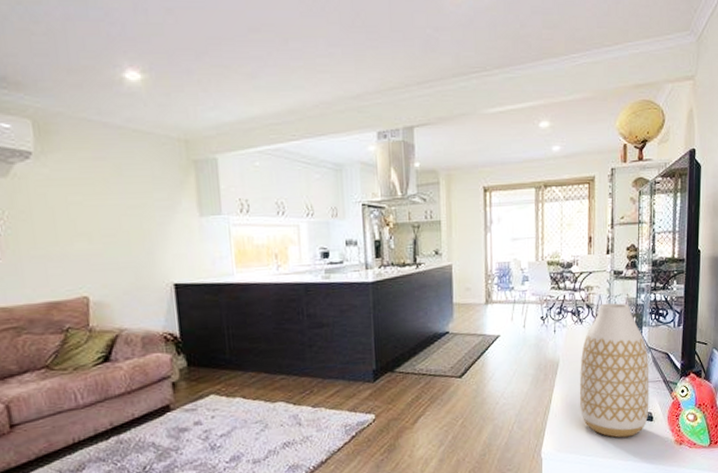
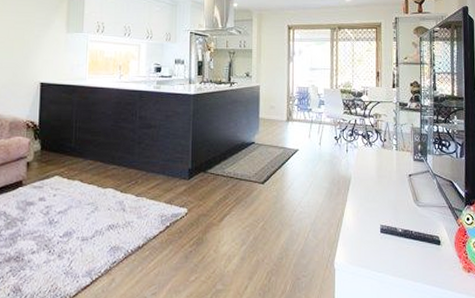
vase: present [579,302,649,438] -> none [369,130,436,258]

